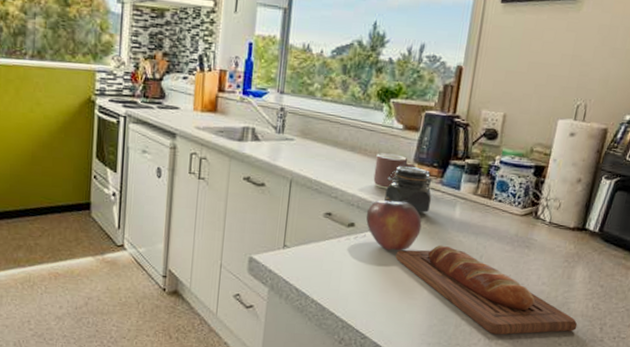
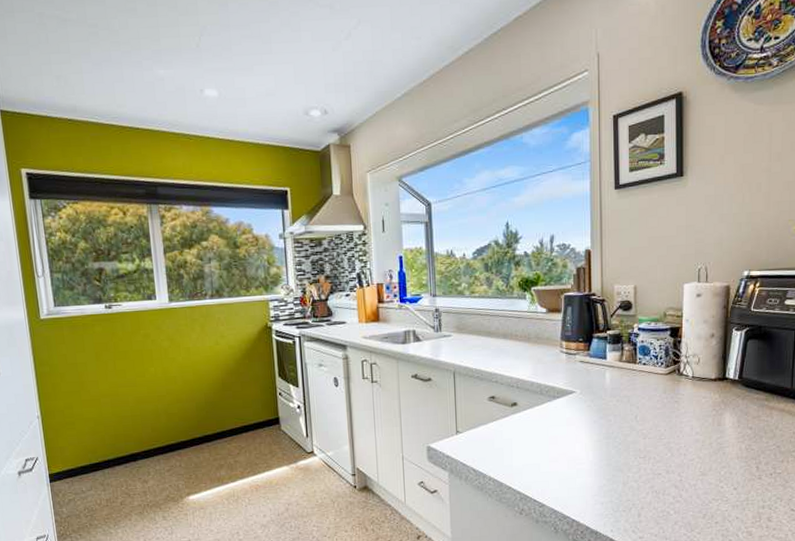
fruit: present [366,197,422,251] -> none [526,374,577,423]
mug: present [373,153,415,189] -> none [527,335,563,368]
jar: present [384,165,432,213] -> none [540,344,583,385]
bread loaf: present [395,245,578,335] -> none [558,411,735,487]

